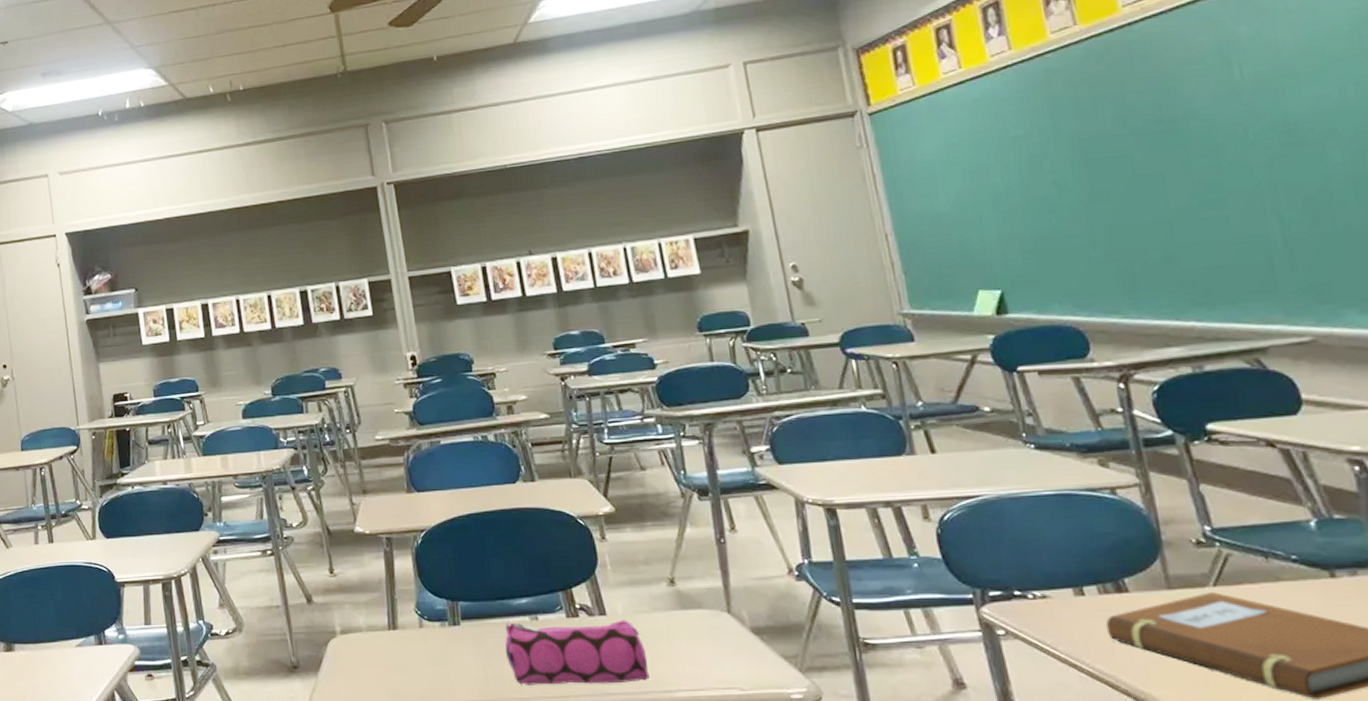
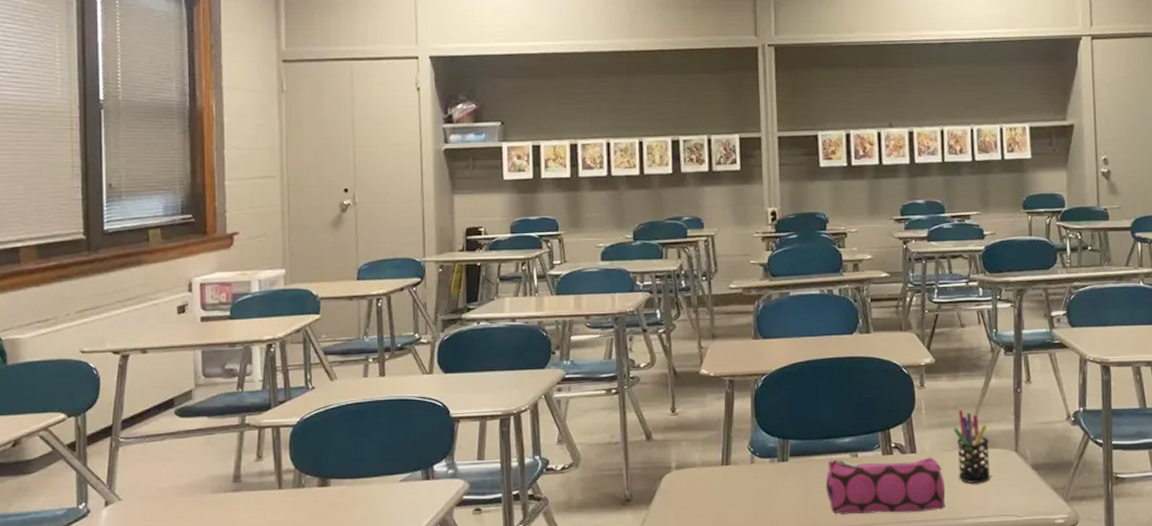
pen holder: none [647,564,701,650] -> present [953,410,991,483]

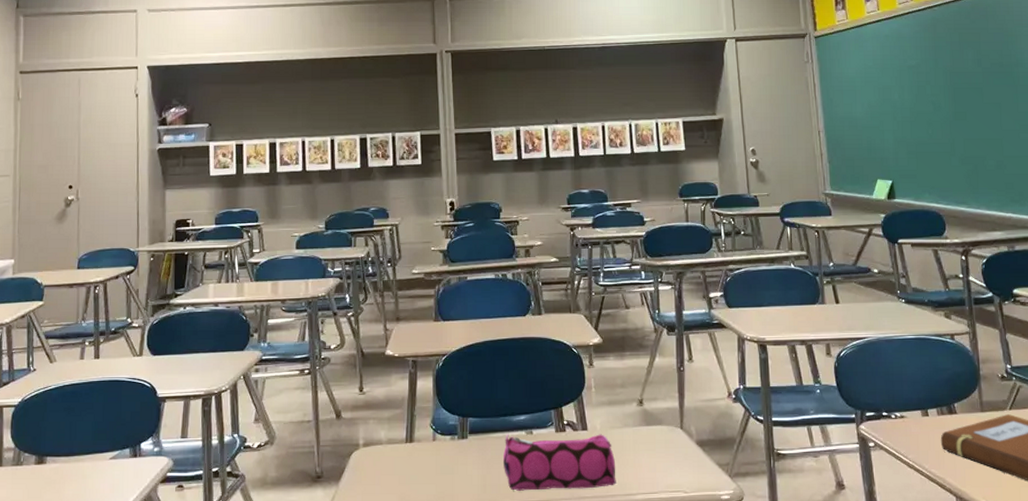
pen holder: present [953,410,991,483] -> none [621,388,658,460]

